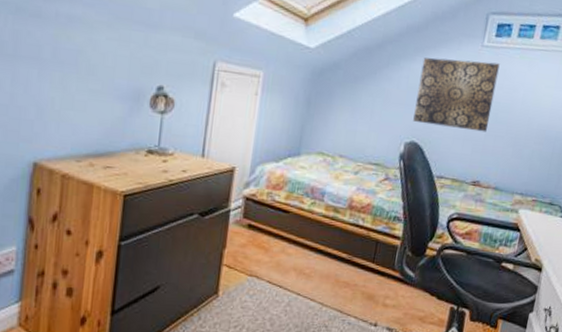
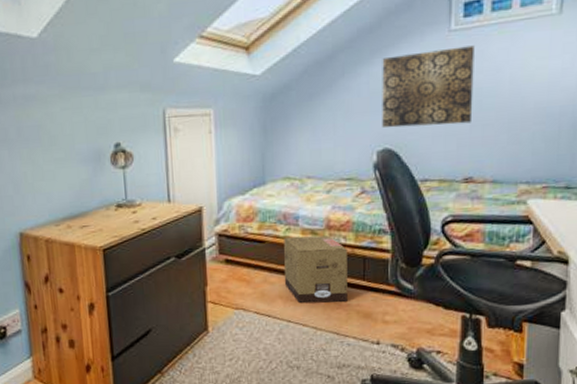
cardboard box: none [300,210,363,282] -> present [284,235,348,304]

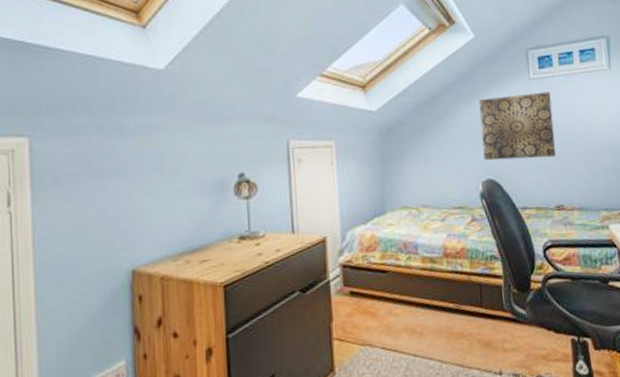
cardboard box: present [284,235,348,304] -> none [405,263,469,336]

